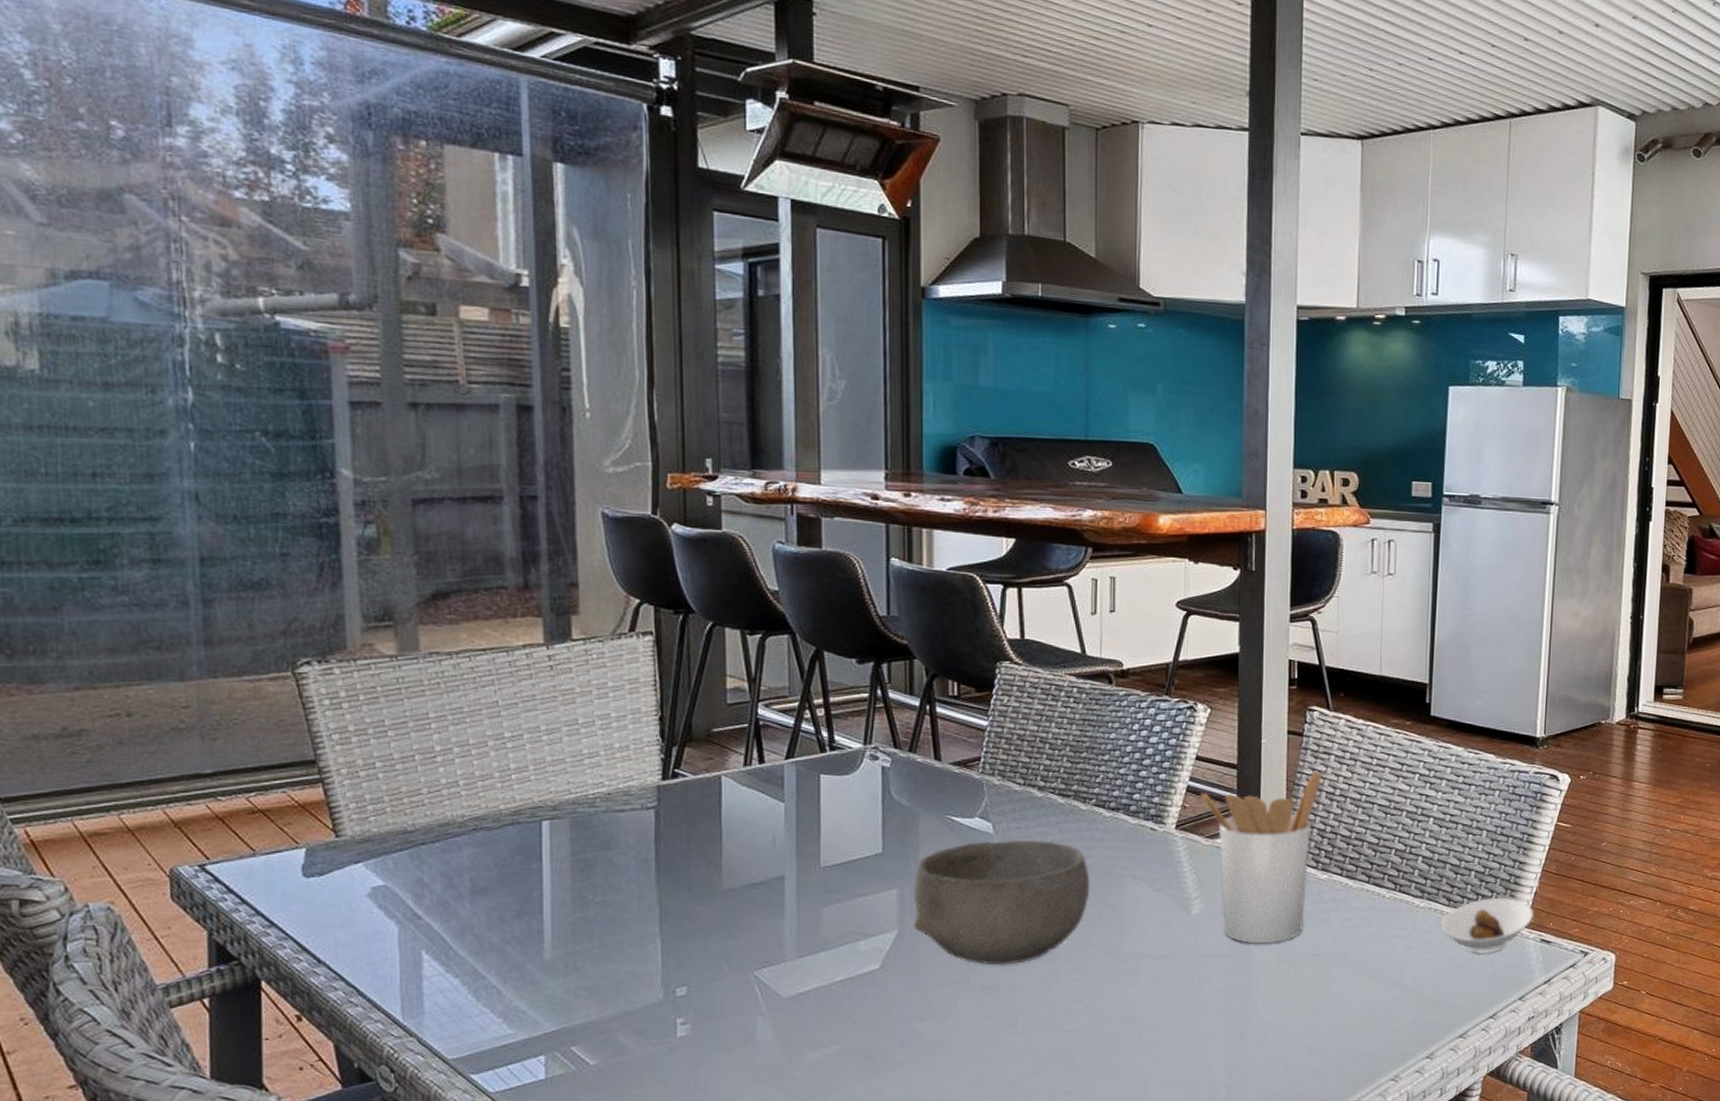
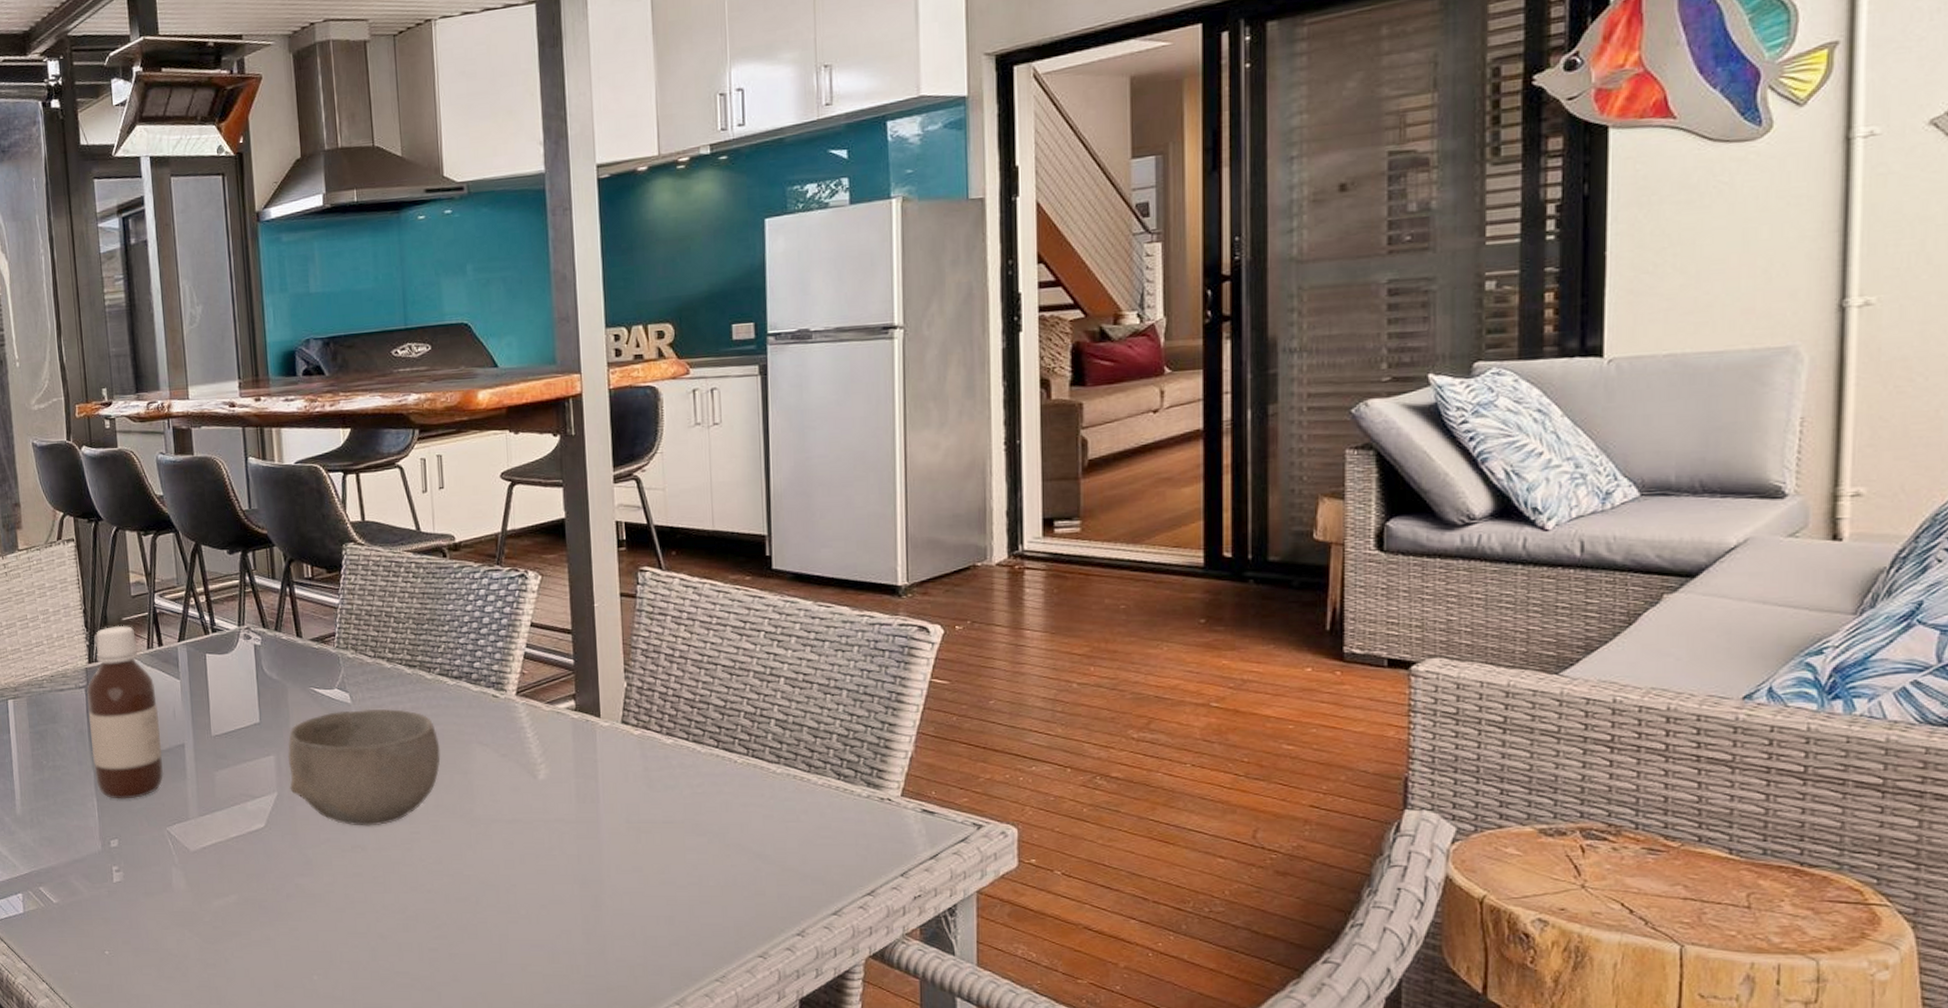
bottle: none [656,737,755,940] -> present [86,625,164,799]
utensil holder: present [1201,771,1321,944] -> none [538,633,659,810]
saucer: present [1441,897,1534,953] -> none [803,762,911,824]

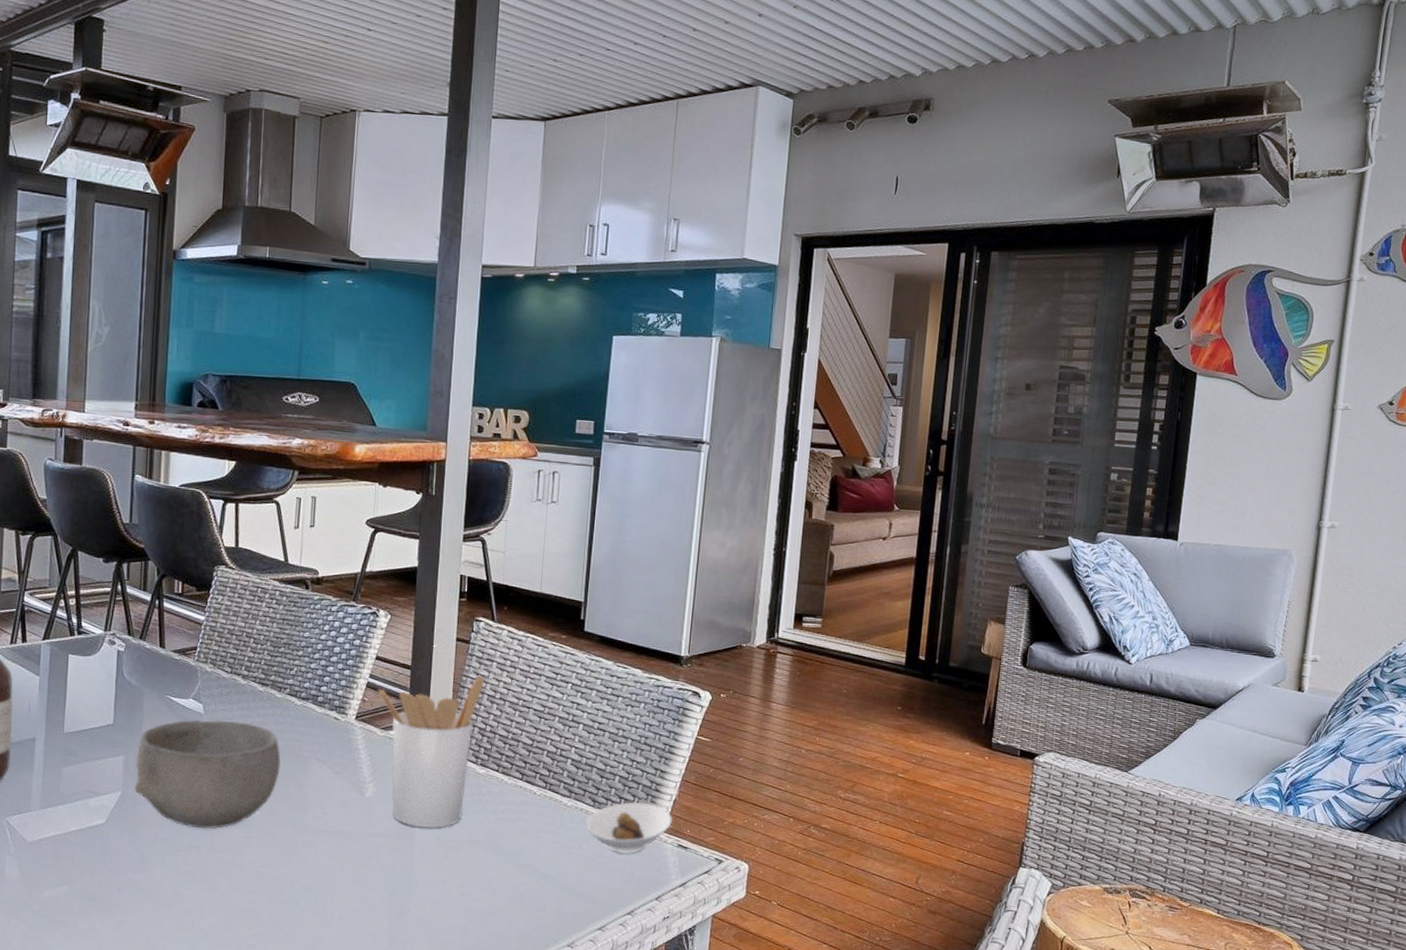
utensil holder: none [538,633,659,810] -> present [378,675,484,828]
saucer: none [803,762,911,824] -> present [586,801,672,854]

